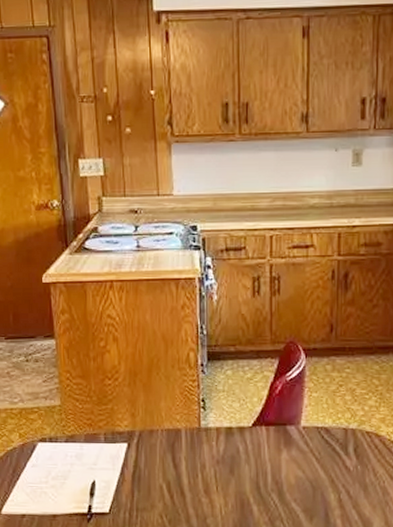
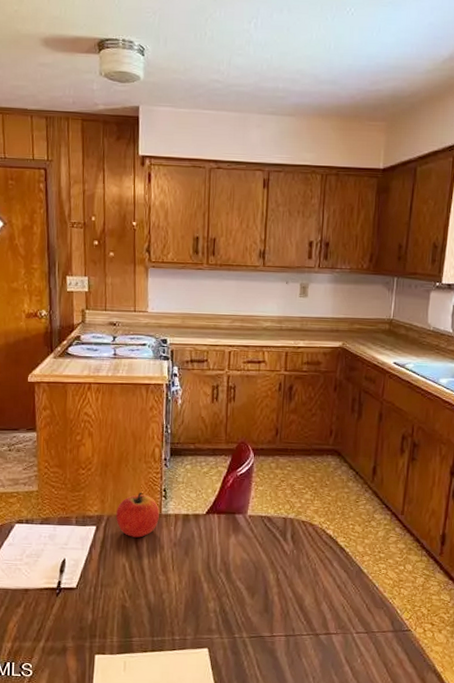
apple: none [149,403,198,455] -> present [116,492,159,538]

